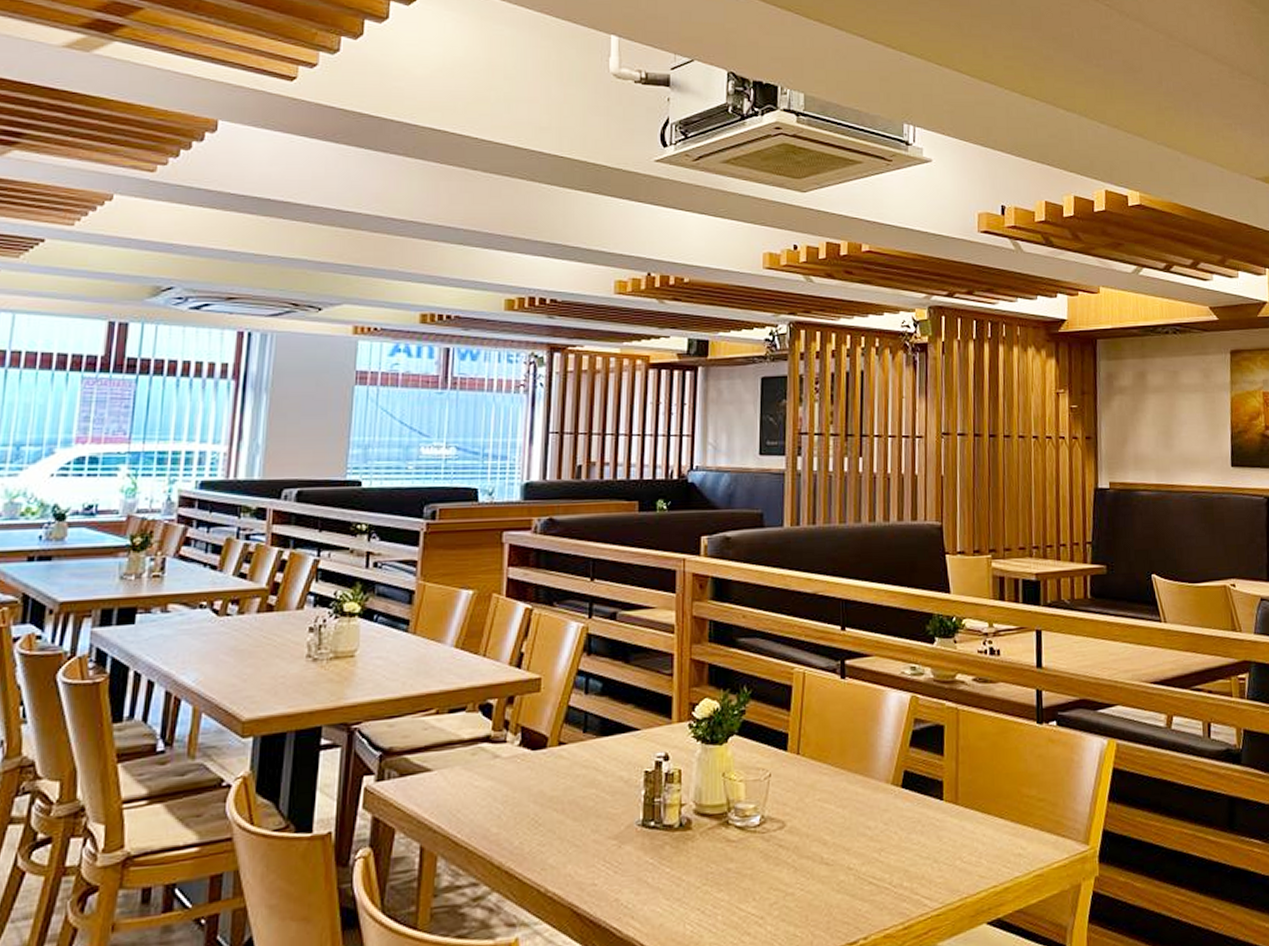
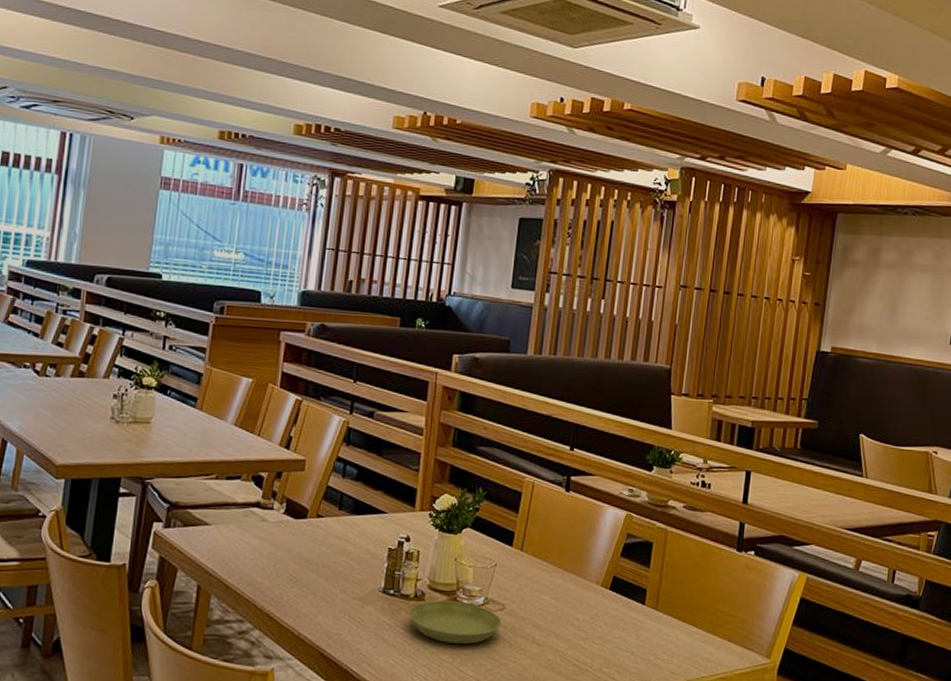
saucer: none [674,825,783,878] -> present [408,601,502,644]

